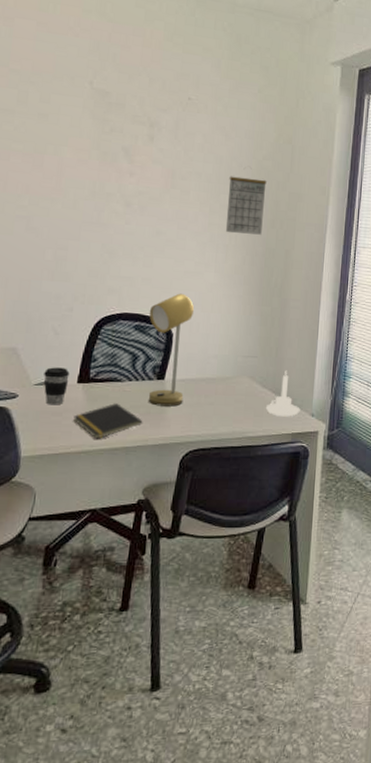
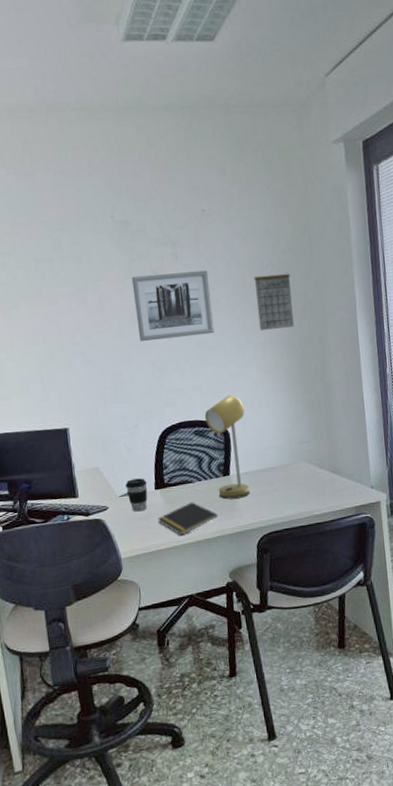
wall art: none [94,148,183,226] -> present [131,270,214,342]
candle holder: present [265,370,300,417] -> none [326,449,360,493]

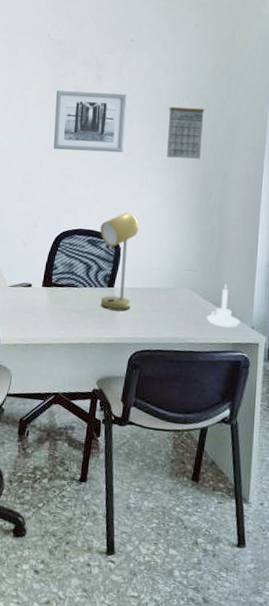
coffee cup: present [125,478,148,512] -> none [16,272,36,304]
notepad: present [158,502,218,536] -> none [40,305,96,335]
candle holder: none [326,449,360,493] -> present [206,284,240,328]

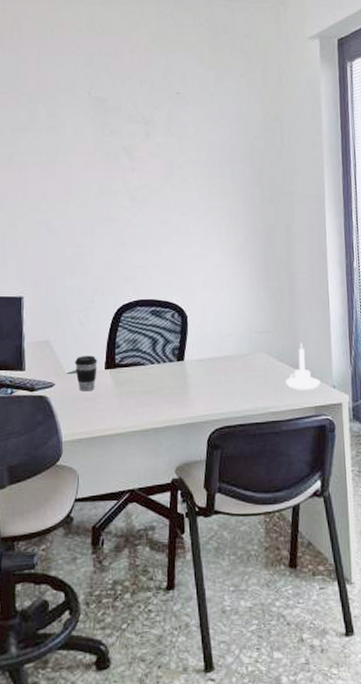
coffee cup: none [16,272,36,304] -> present [75,356,97,392]
wall art: present [53,90,127,153] -> none [102,150,180,216]
desk lamp: present [100,212,139,311] -> none [163,276,205,387]
calendar: present [166,106,204,159] -> none [223,159,261,214]

